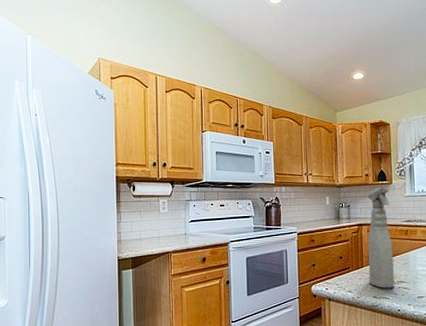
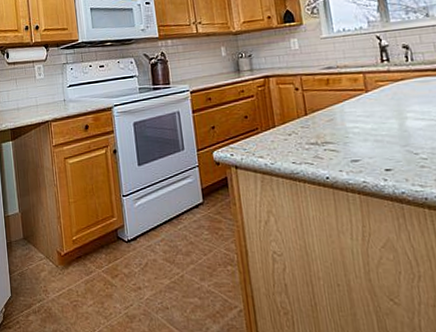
spray bottle: present [368,187,395,288] -> none [273,29,319,152]

